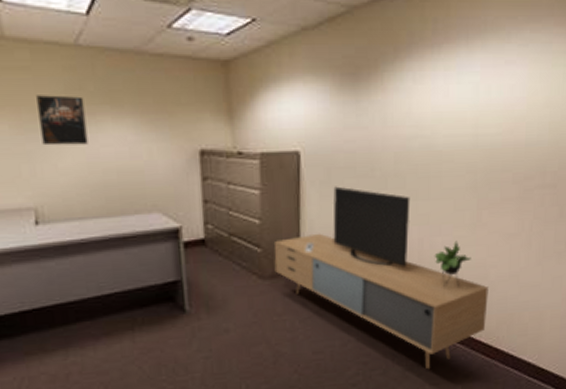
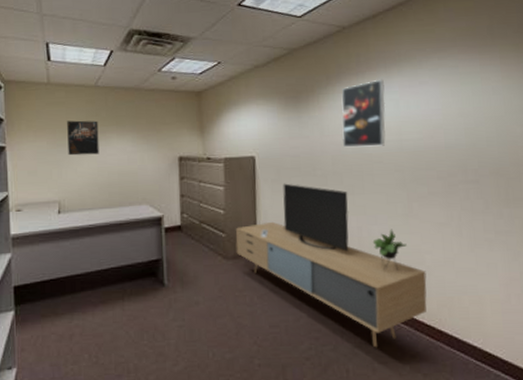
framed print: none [409,54,464,143] -> present [341,79,386,148]

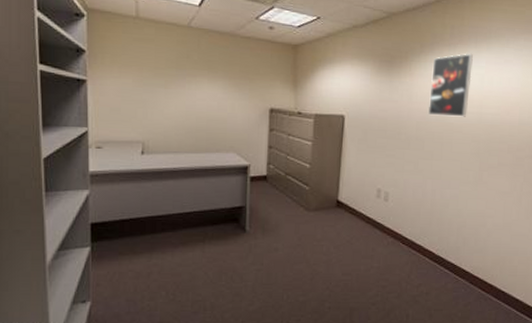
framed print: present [67,120,99,156] -> none [155,60,189,98]
media console: present [235,183,427,348] -> none [318,144,486,297]

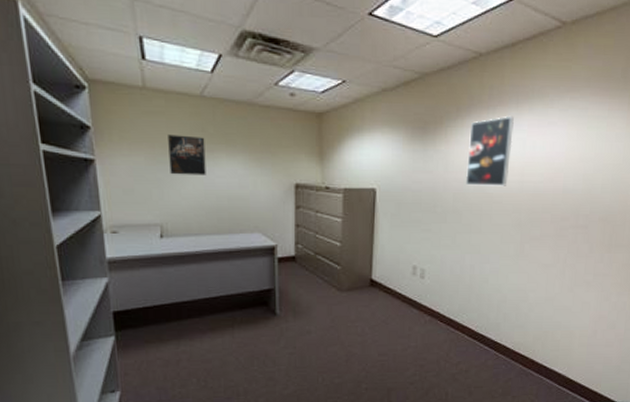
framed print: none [155,60,189,98] -> present [168,134,206,175]

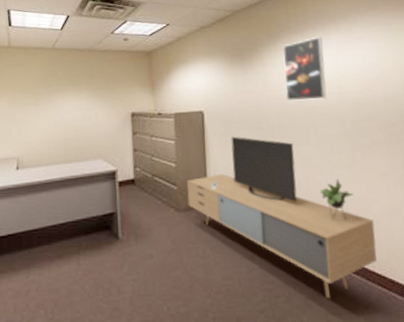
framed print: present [168,134,206,175] -> none [26,80,56,114]
media console: none [350,218,528,375] -> present [186,136,377,299]

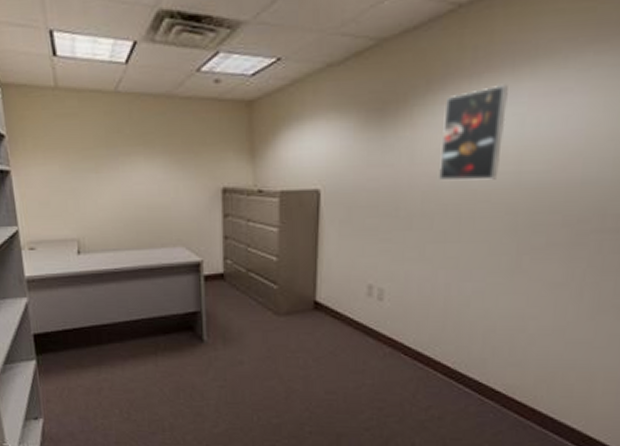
media console: present [186,136,377,299] -> none [290,225,527,423]

